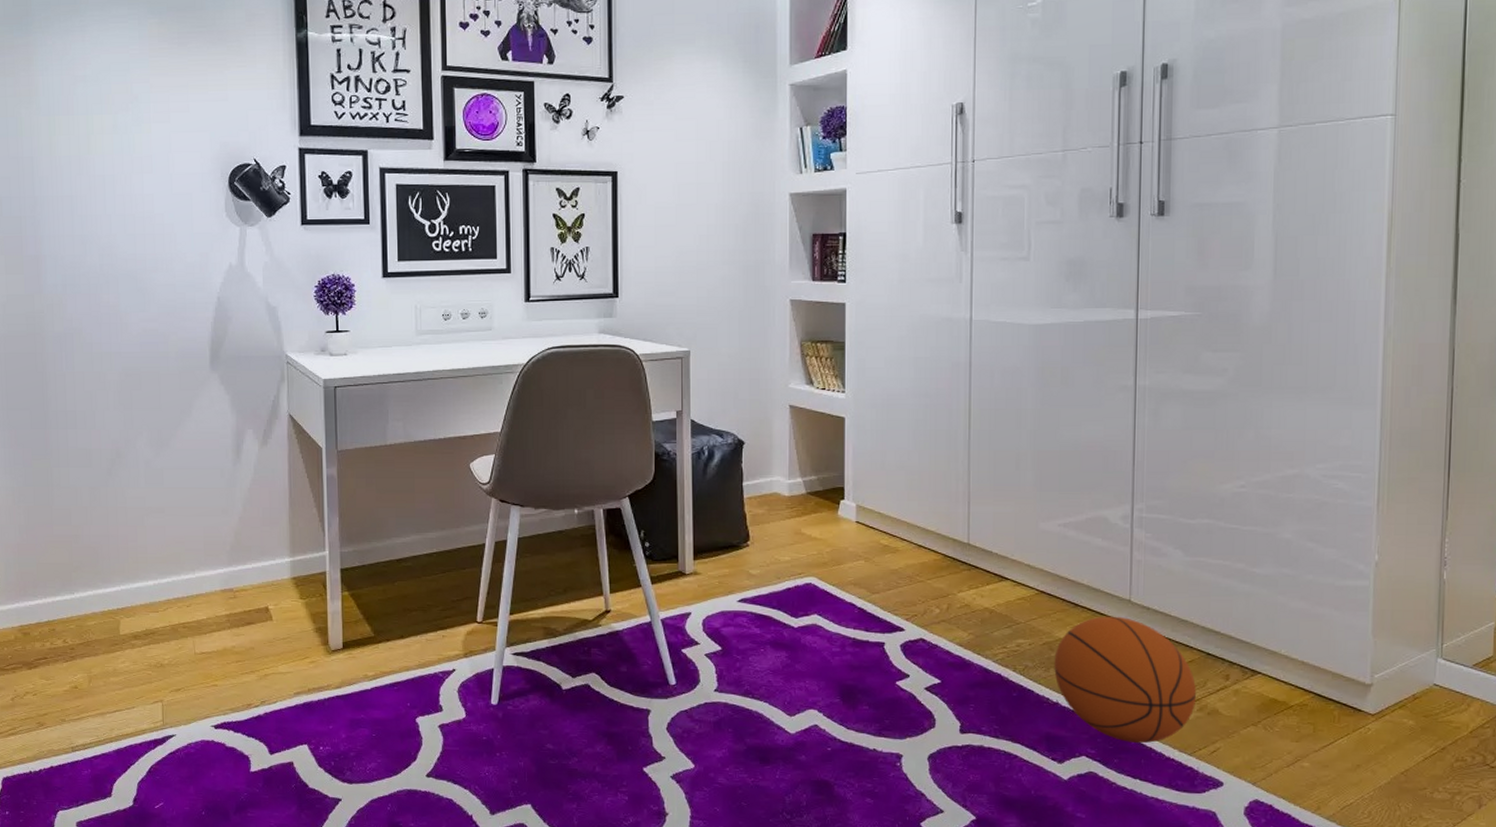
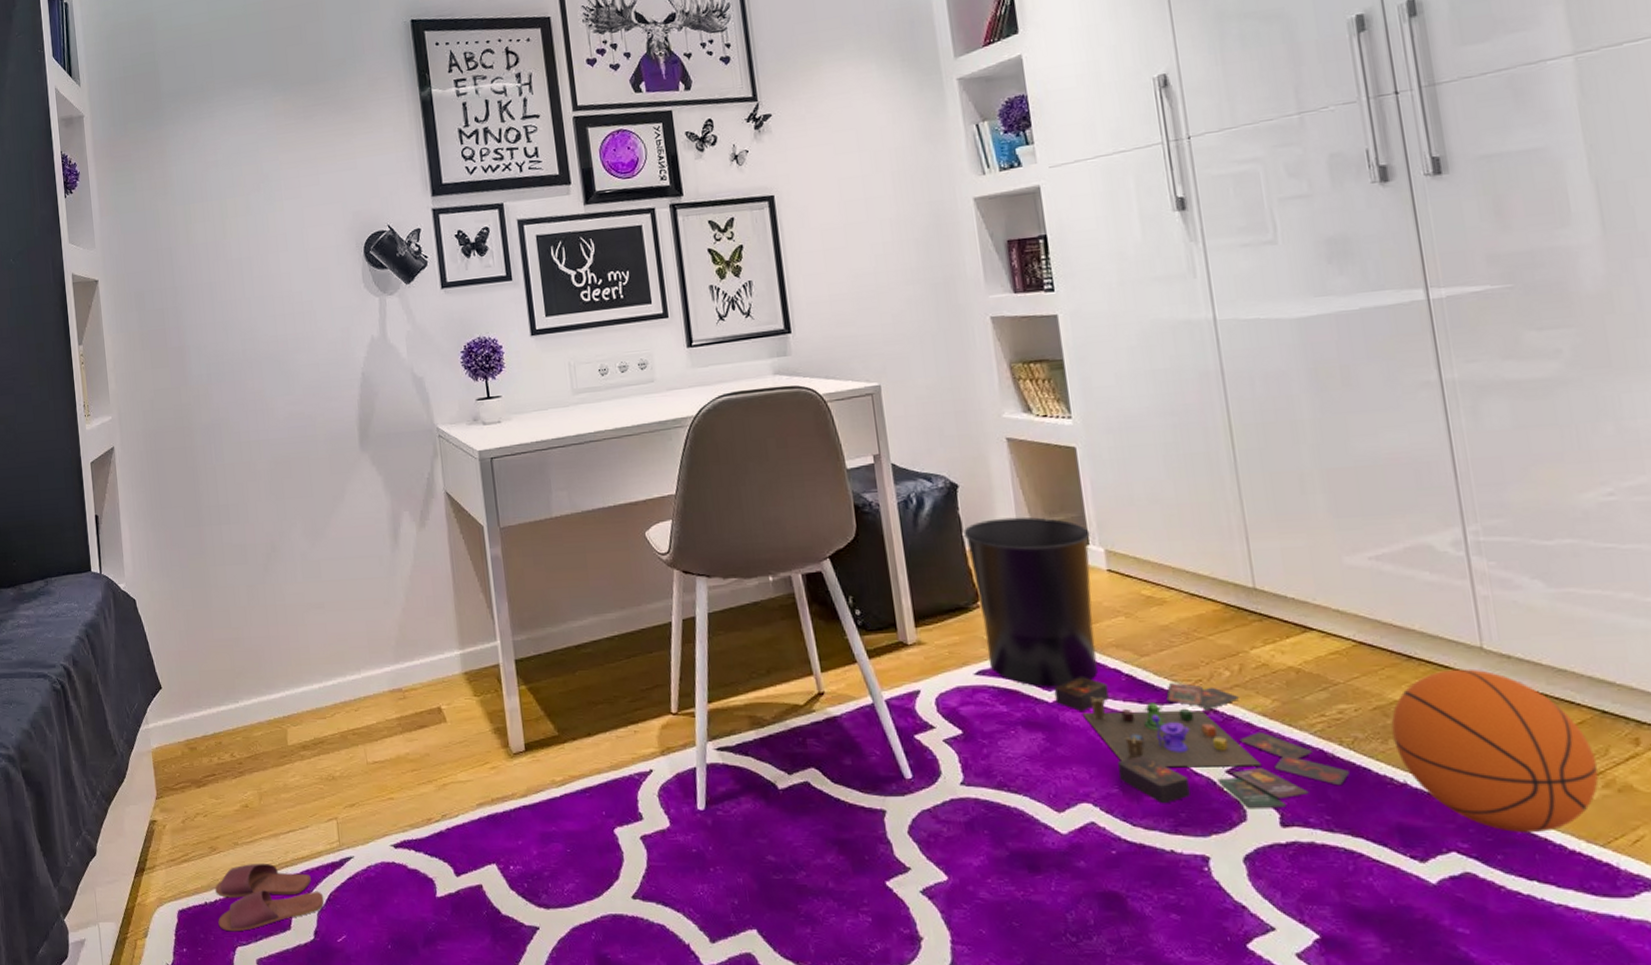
slippers: none [40,738,145,798] -> present [215,863,324,932]
waste bin: none [744,473,846,615] -> present [963,517,1097,687]
board game: none [800,608,1017,719] -> present [1053,677,1350,810]

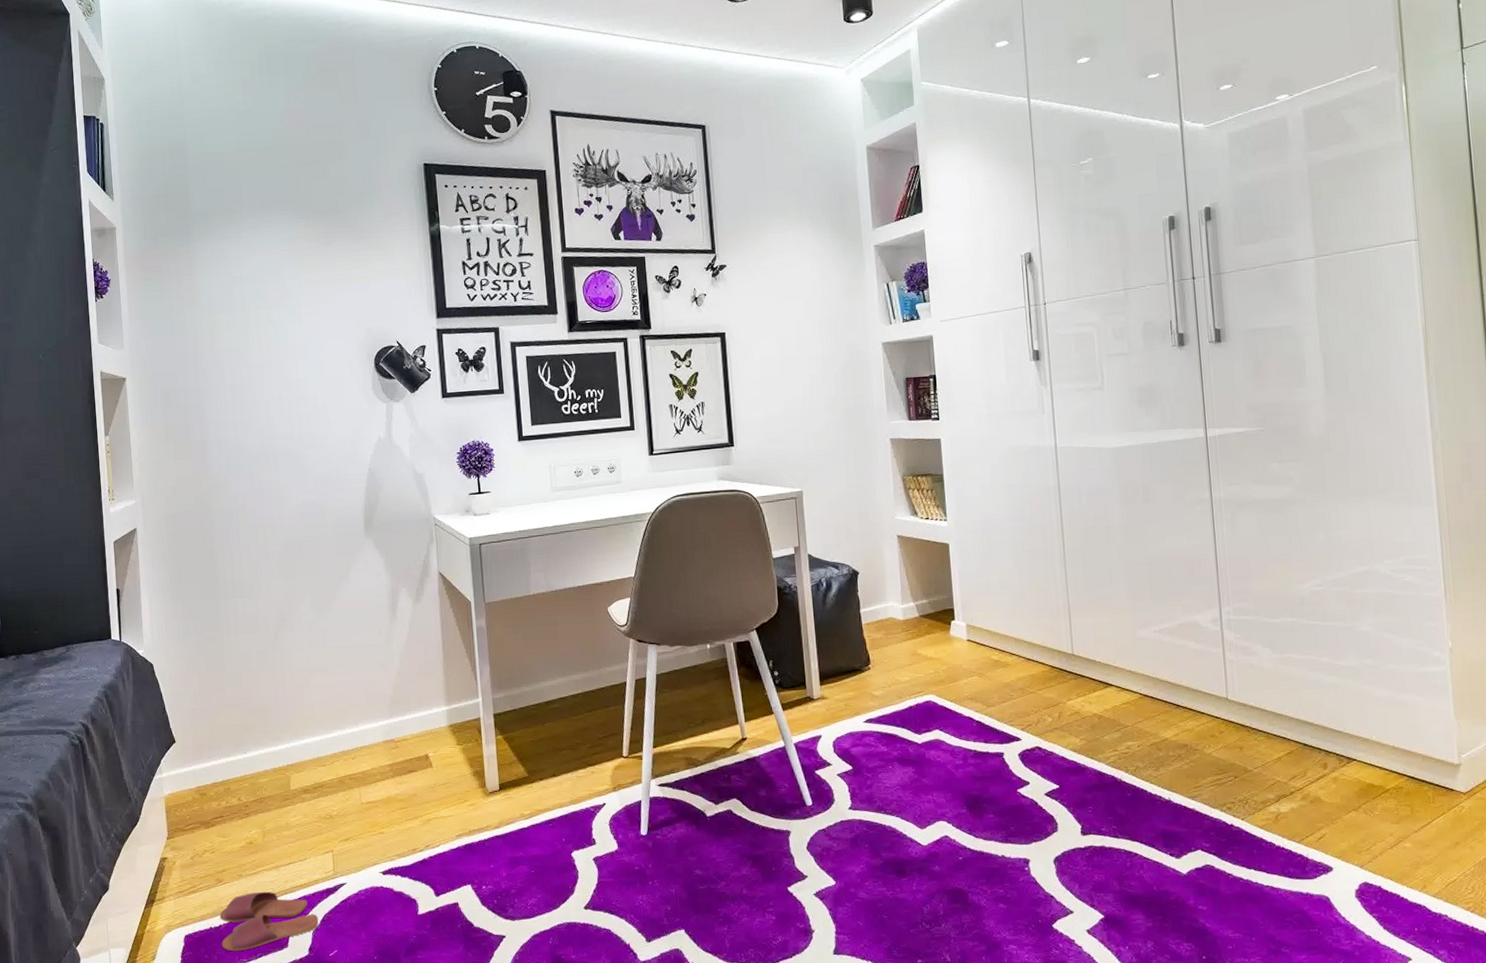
waste bin: present [963,517,1097,687] -> none [861,598,956,732]
board game: present [1053,677,1350,810] -> none [923,723,1132,823]
basketball: present [1391,668,1599,832] -> none [1162,714,1299,834]

